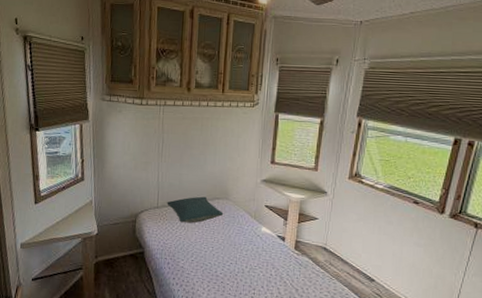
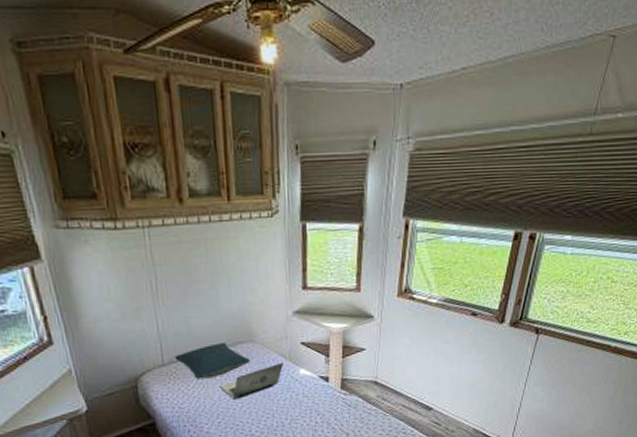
laptop: none [197,219,249,244] -> present [220,362,283,400]

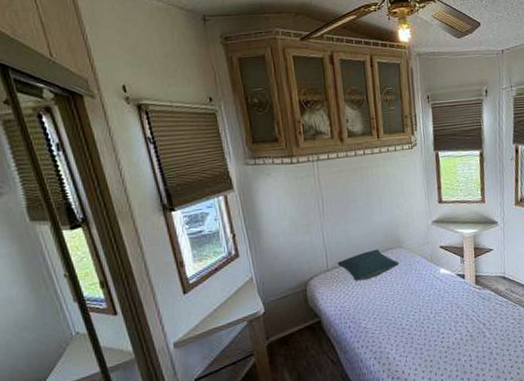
laptop: present [220,362,283,400] -> none [375,263,426,298]

